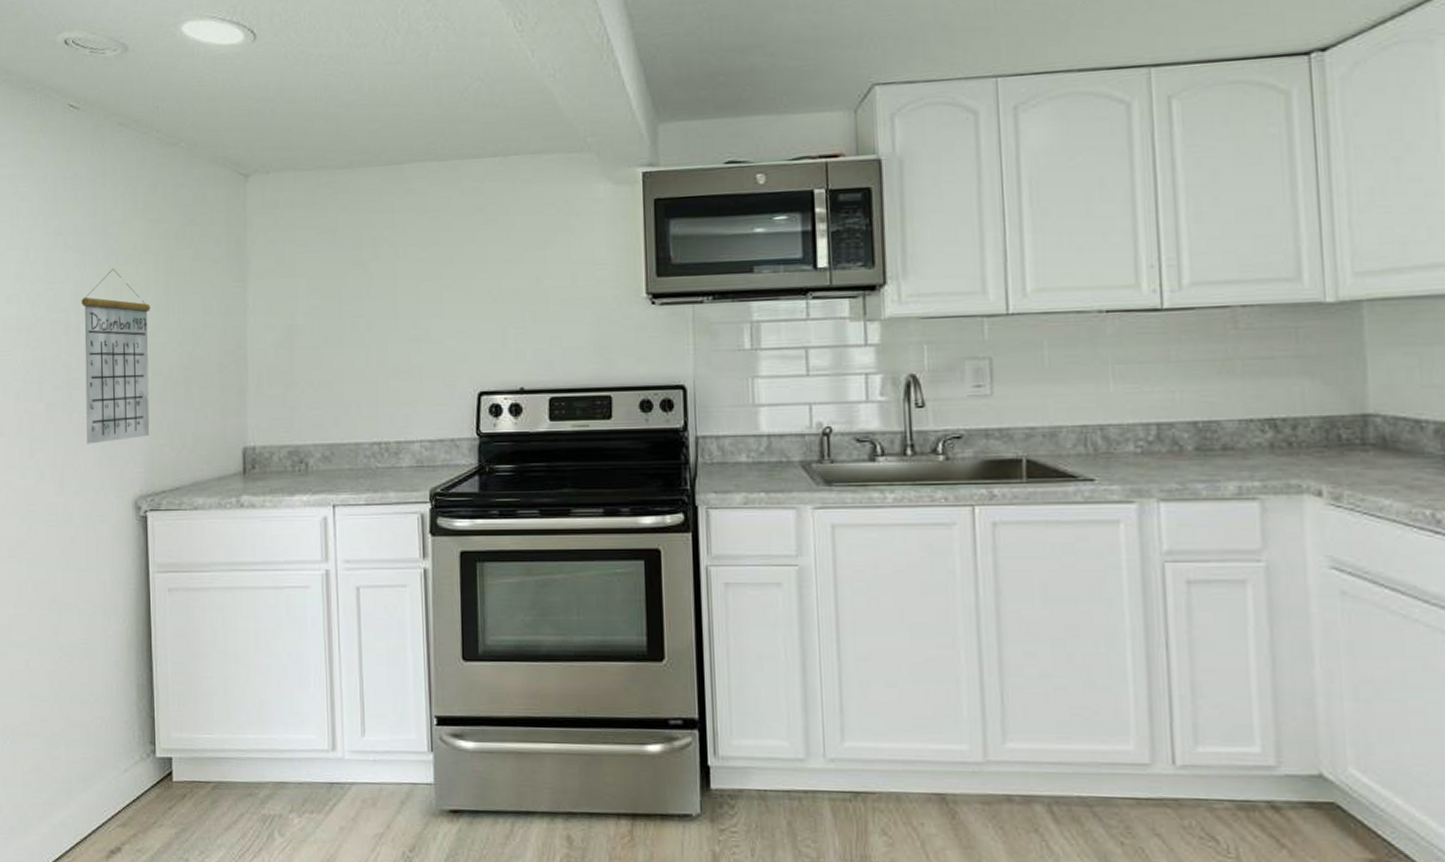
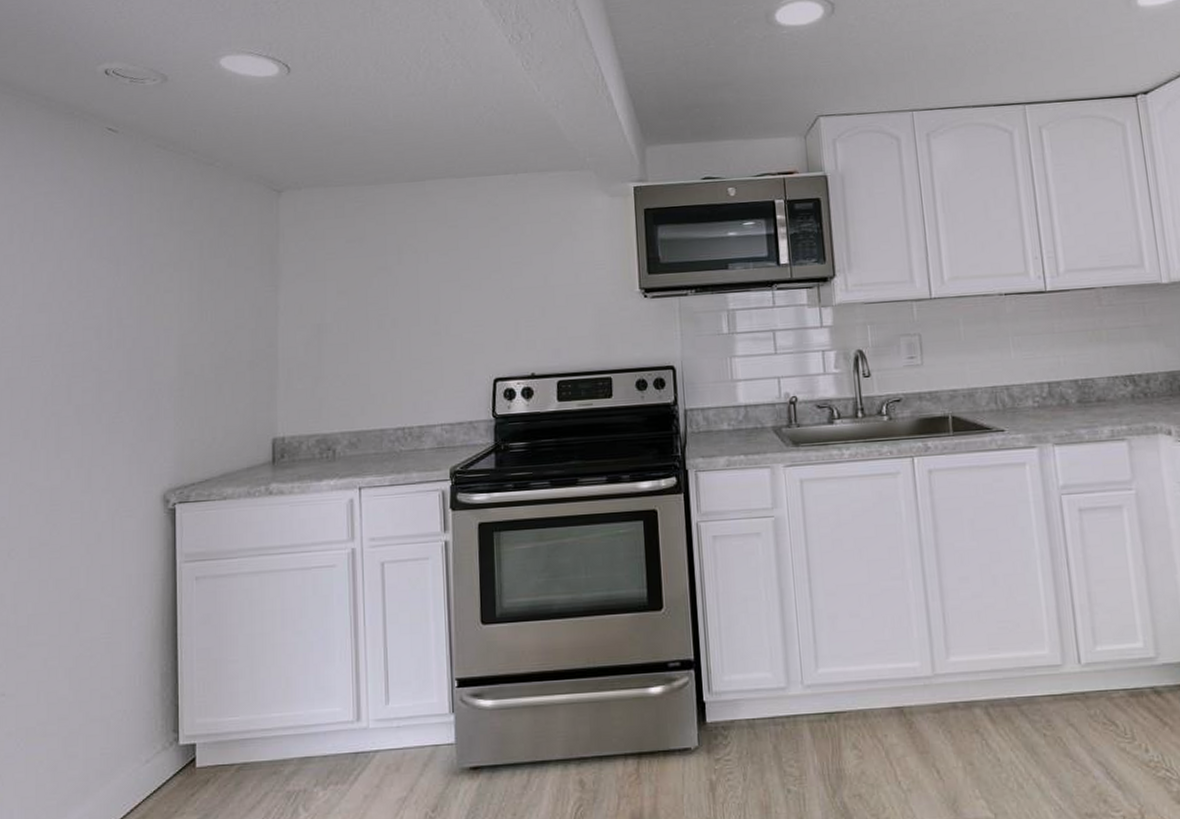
calendar: present [81,268,150,444] -> none [114,277,184,443]

